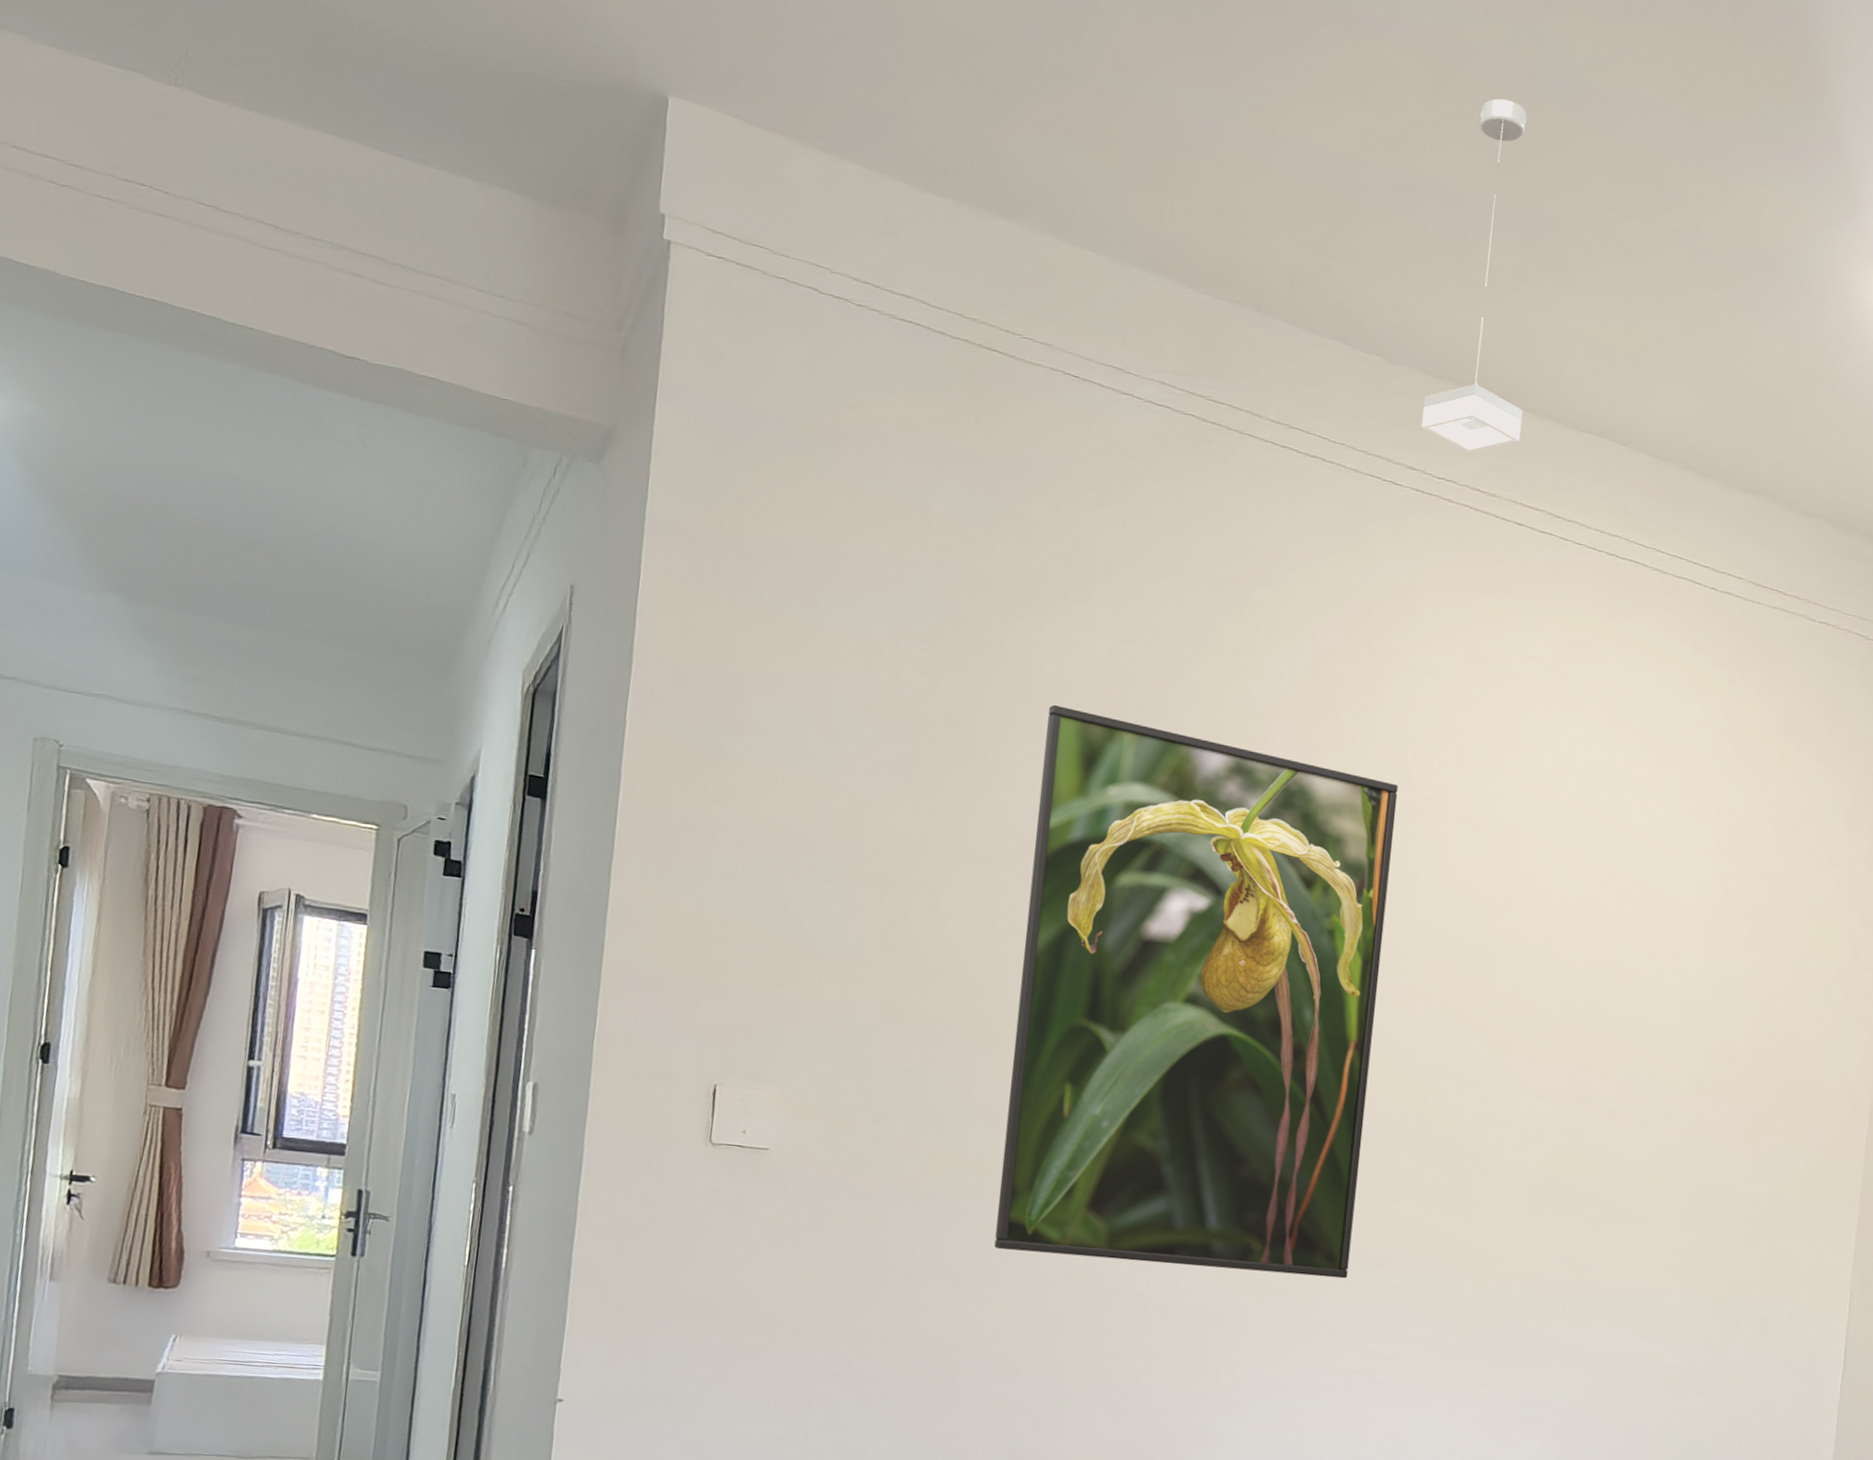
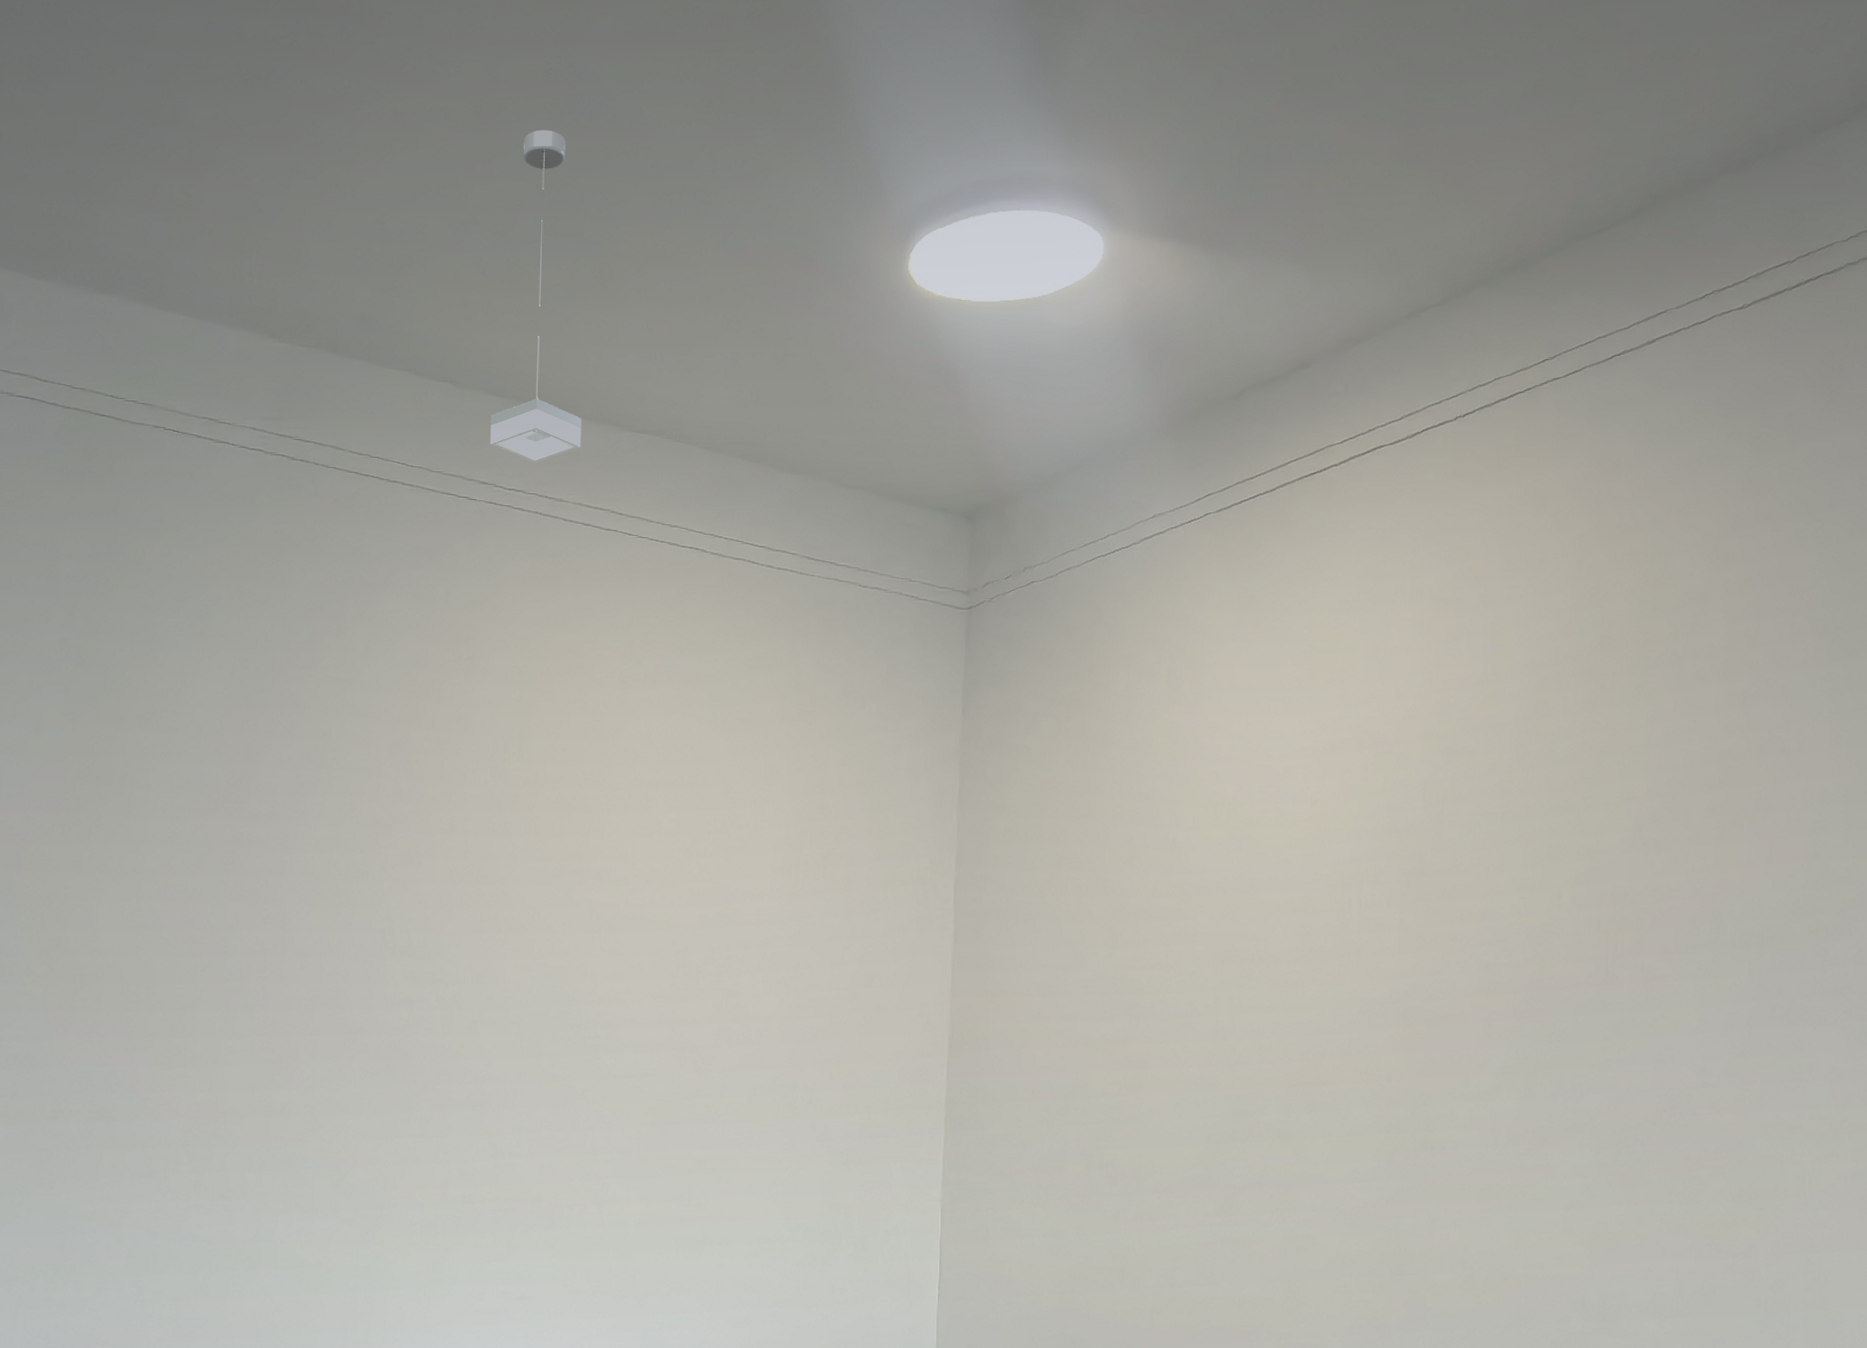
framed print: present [994,704,1399,1279] -> none [164,731,493,1229]

